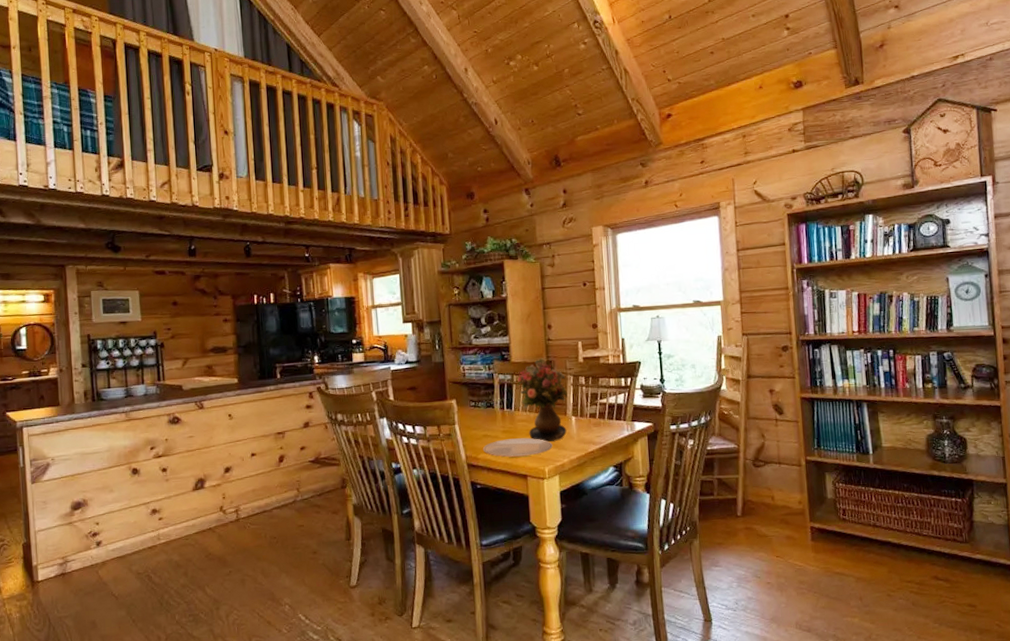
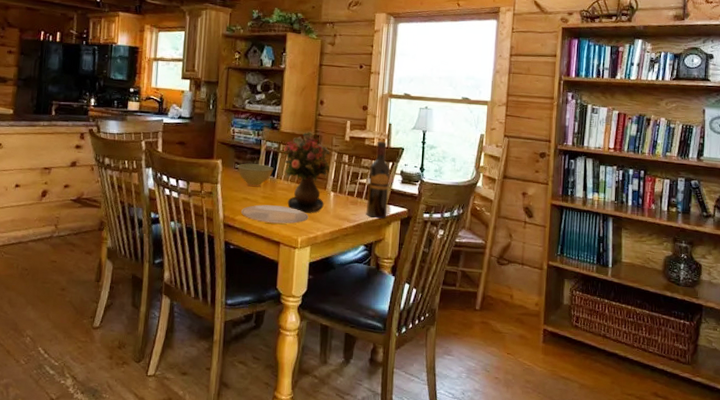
bowl: none [473,398,510,423] -> present [237,163,274,187]
wine bottle: none [608,357,633,437] -> present [366,141,390,218]

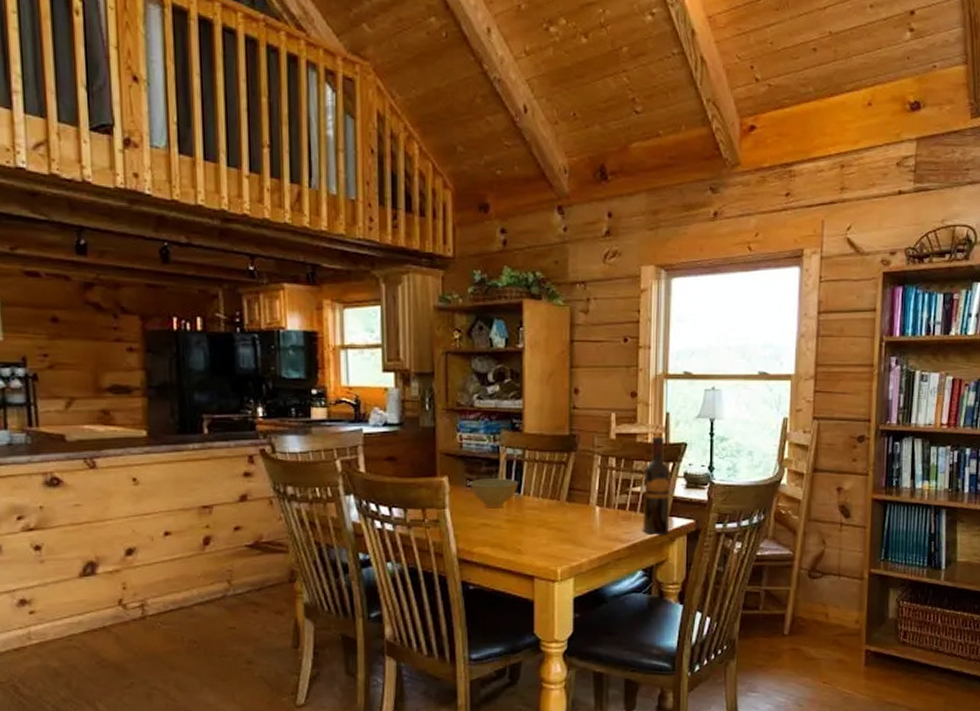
plate: present [240,204,309,225] -> none [479,530,569,554]
bouquet: present [282,131,331,213] -> none [529,430,593,536]

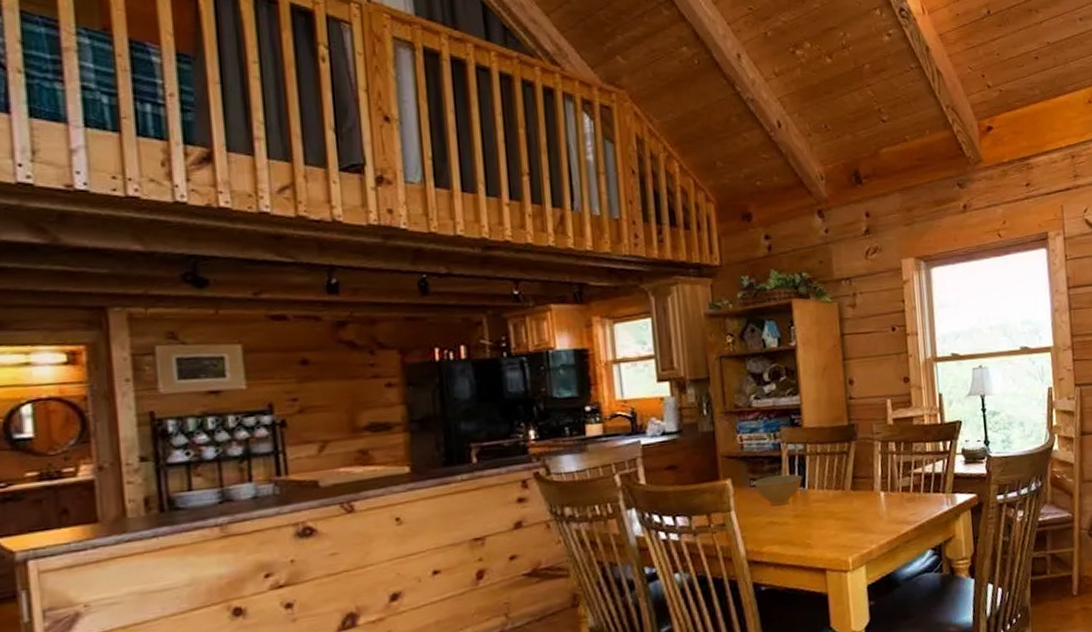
wine bottle: present [642,436,672,534] -> none [923,416,954,513]

